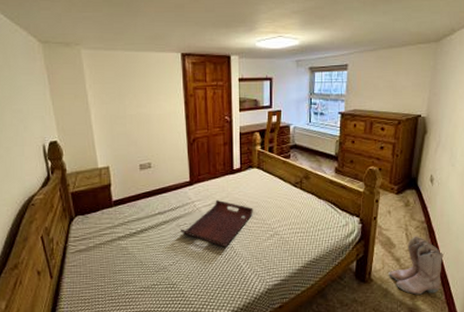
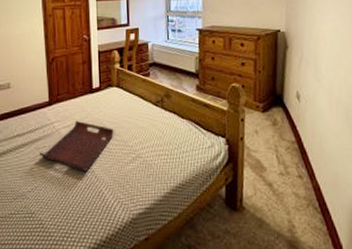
boots: present [389,234,444,295] -> none [261,156,321,225]

